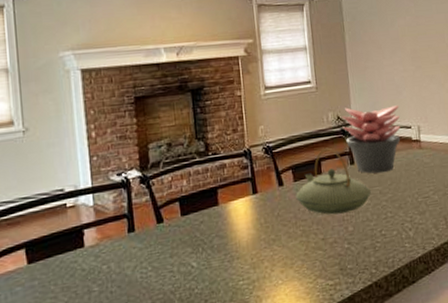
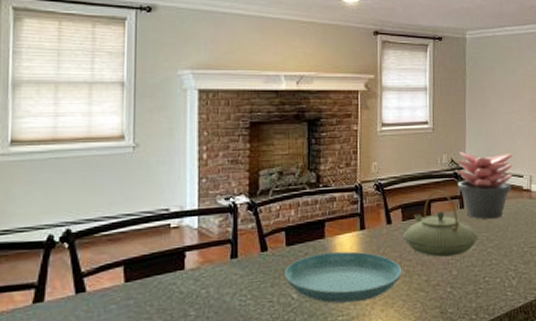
saucer: none [182,215,298,269] -> present [284,251,402,304]

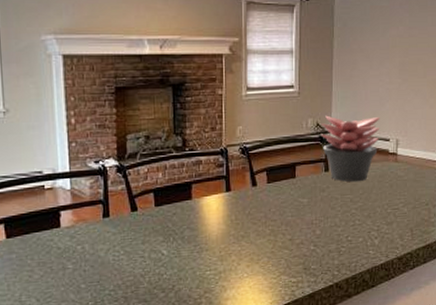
saucer: present [284,251,402,304] -> none [154,212,267,260]
teapot: present [403,189,478,257] -> none [268,153,342,218]

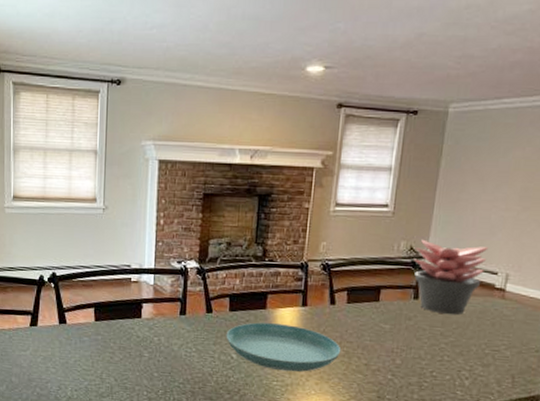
saucer: none [154,212,267,260] -> present [226,322,342,372]

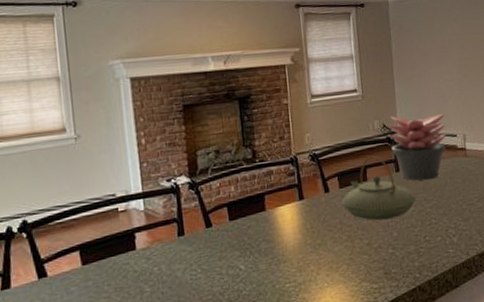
saucer: present [226,322,342,372] -> none [230,221,344,272]
teapot: none [346,276,431,346] -> present [341,155,416,221]

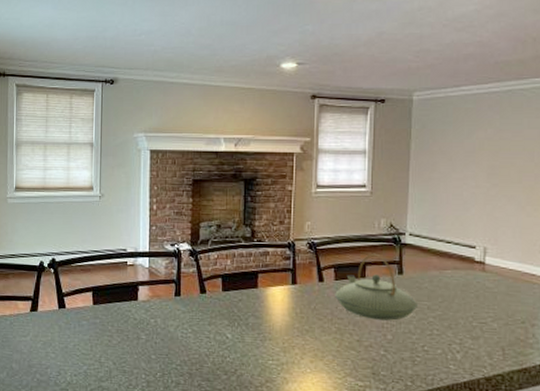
succulent plant: present [387,114,446,181] -> none [394,217,464,289]

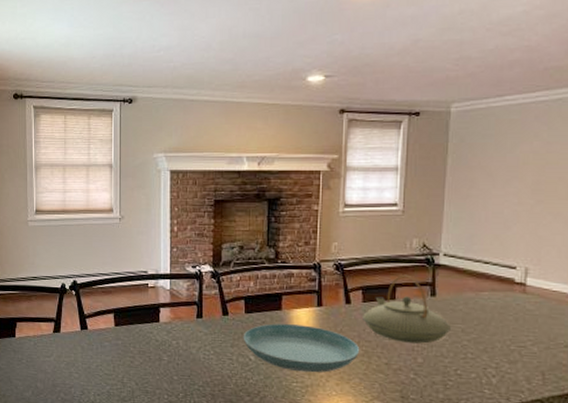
saucer: none [220,301,333,351] -> present [243,324,360,373]

